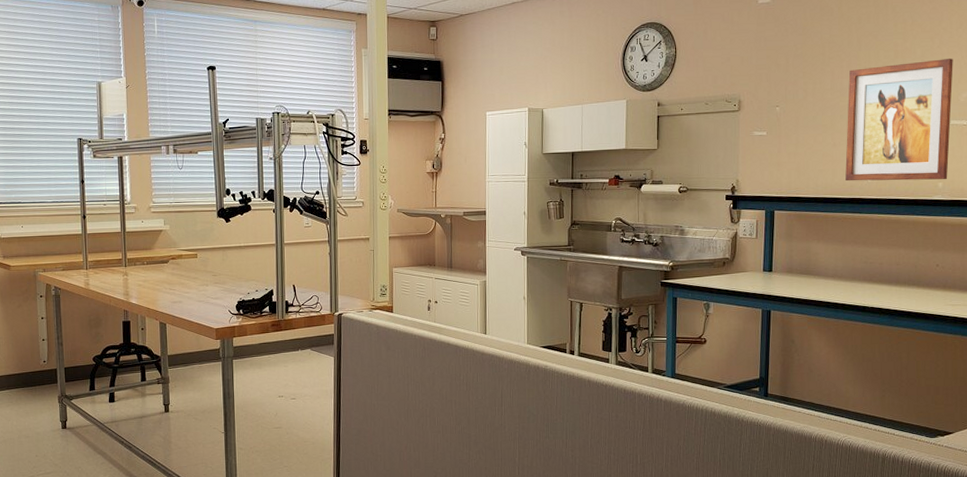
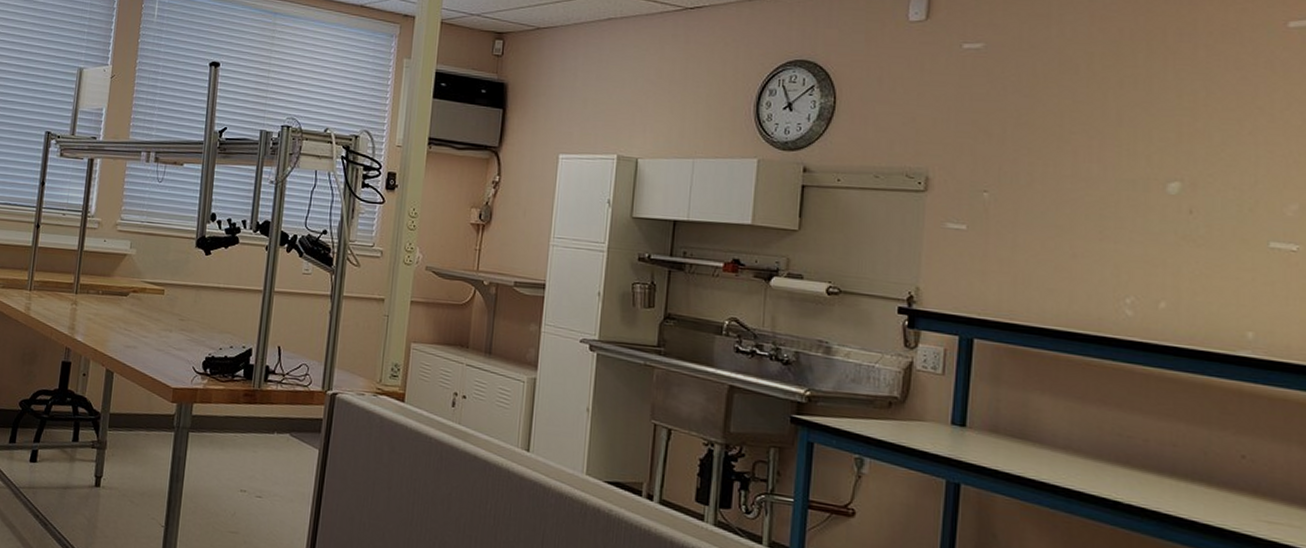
wall art: present [845,59,953,181] -> none [1090,151,1275,329]

